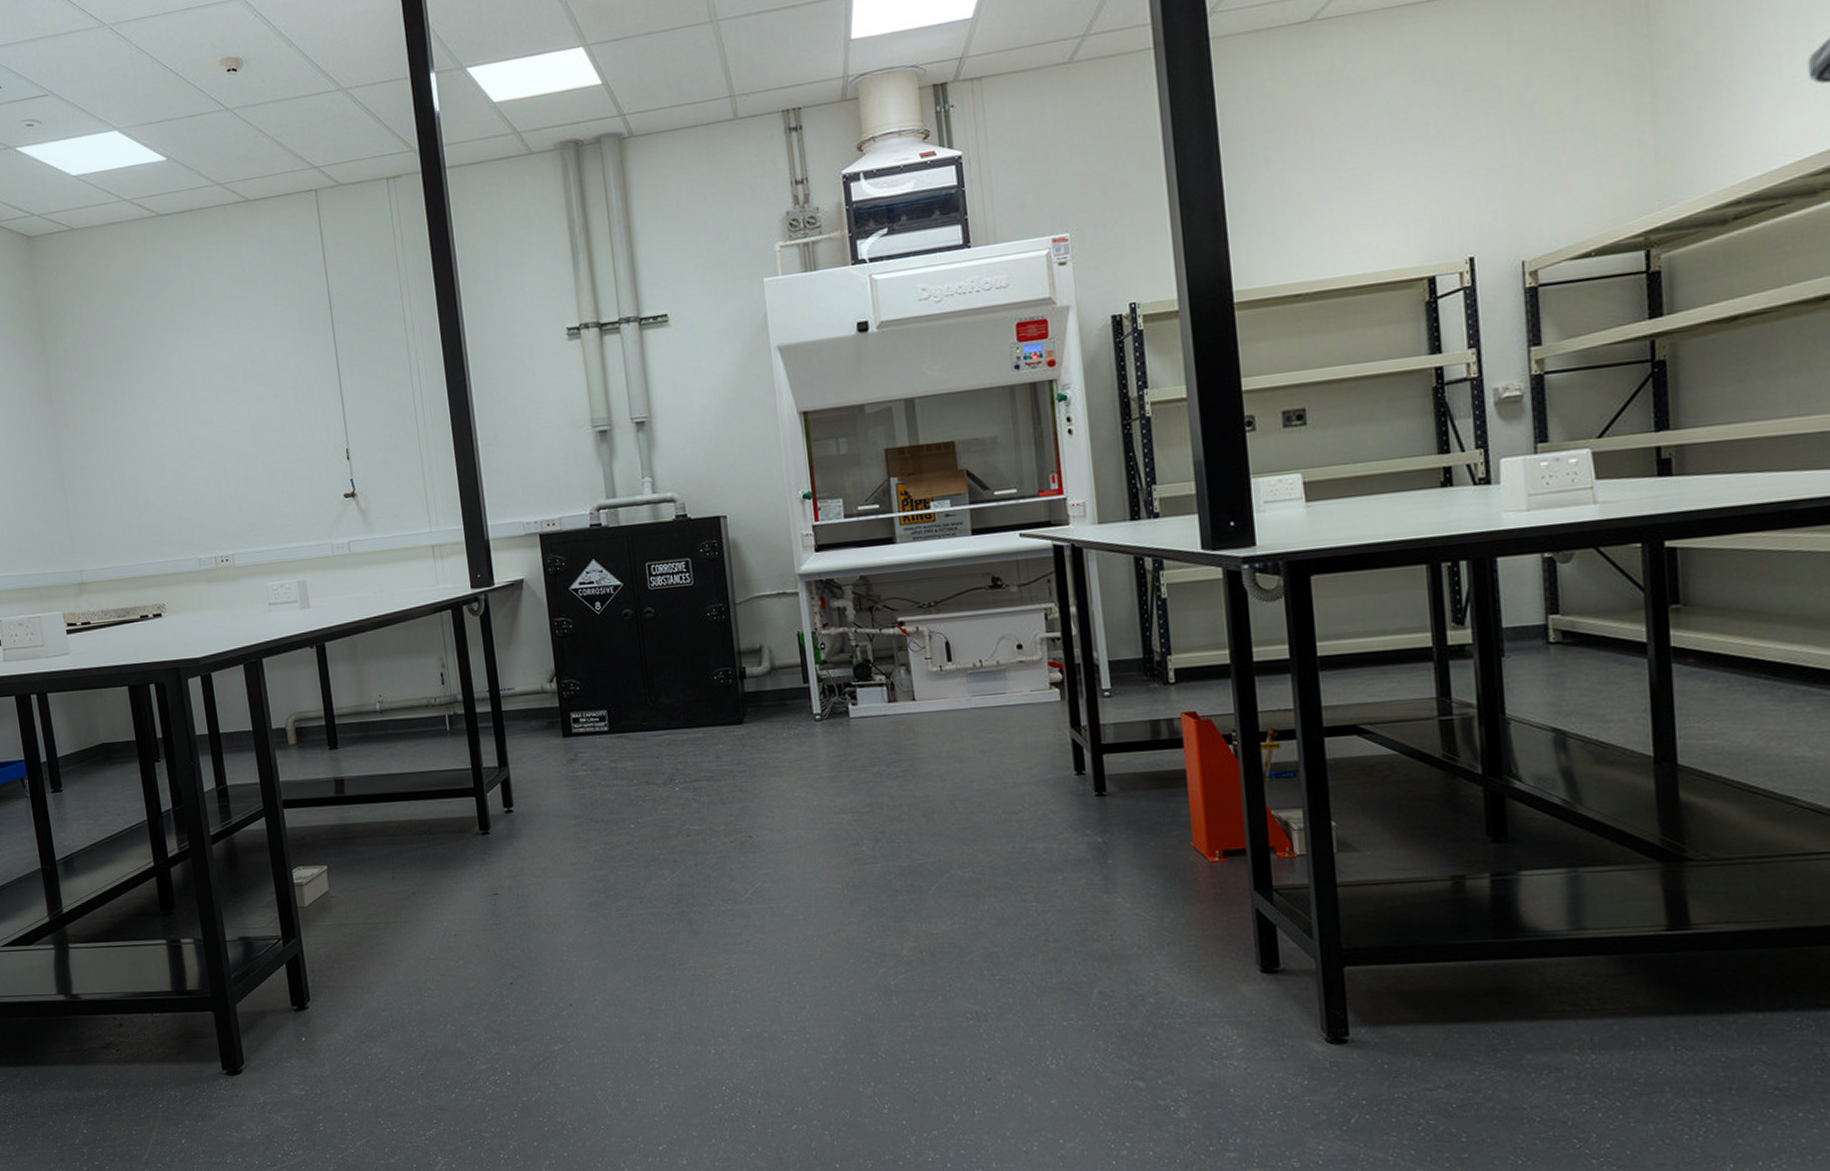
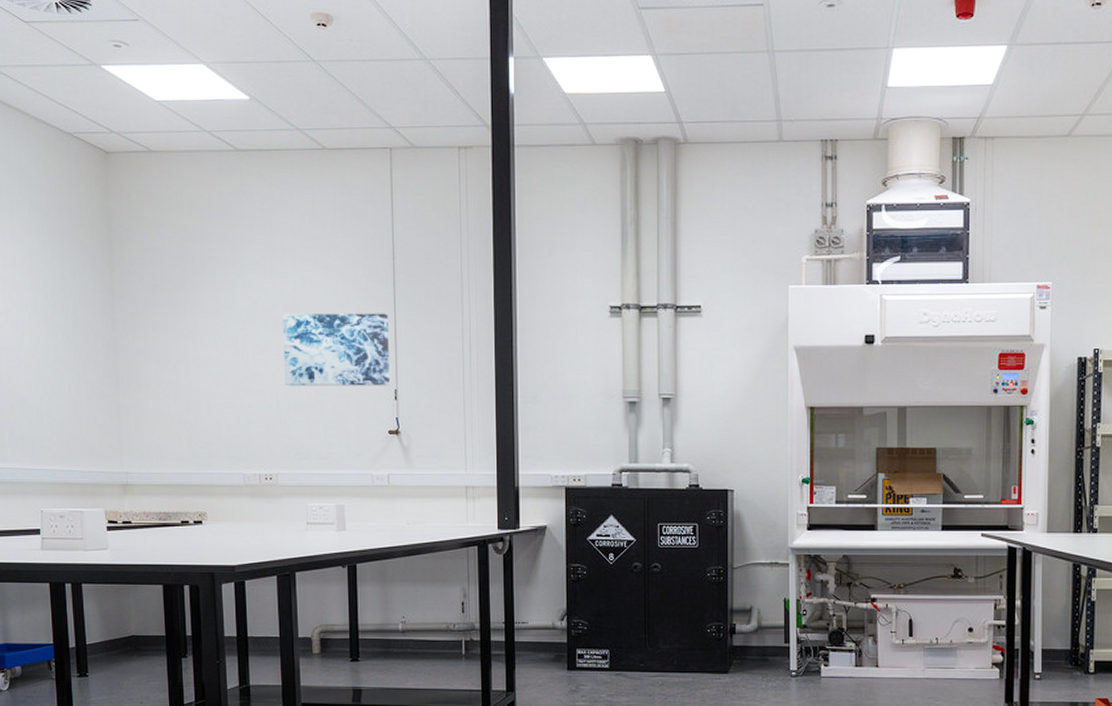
wall art: none [221,367,340,459] -> present [282,313,390,386]

